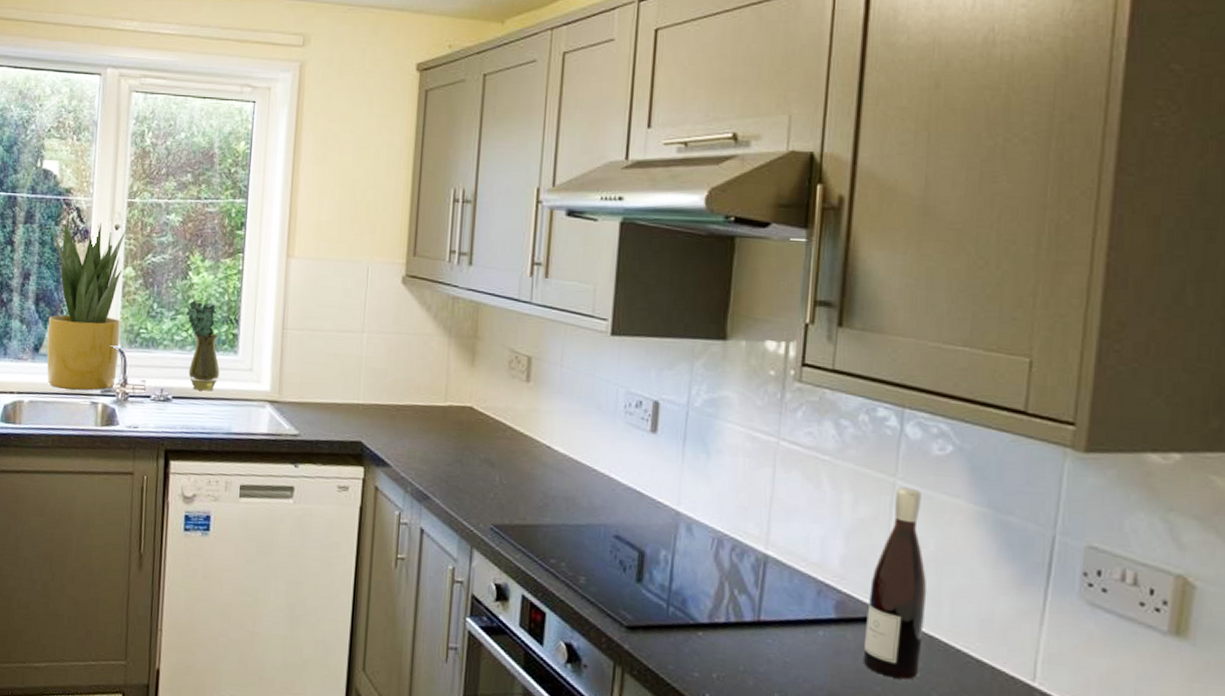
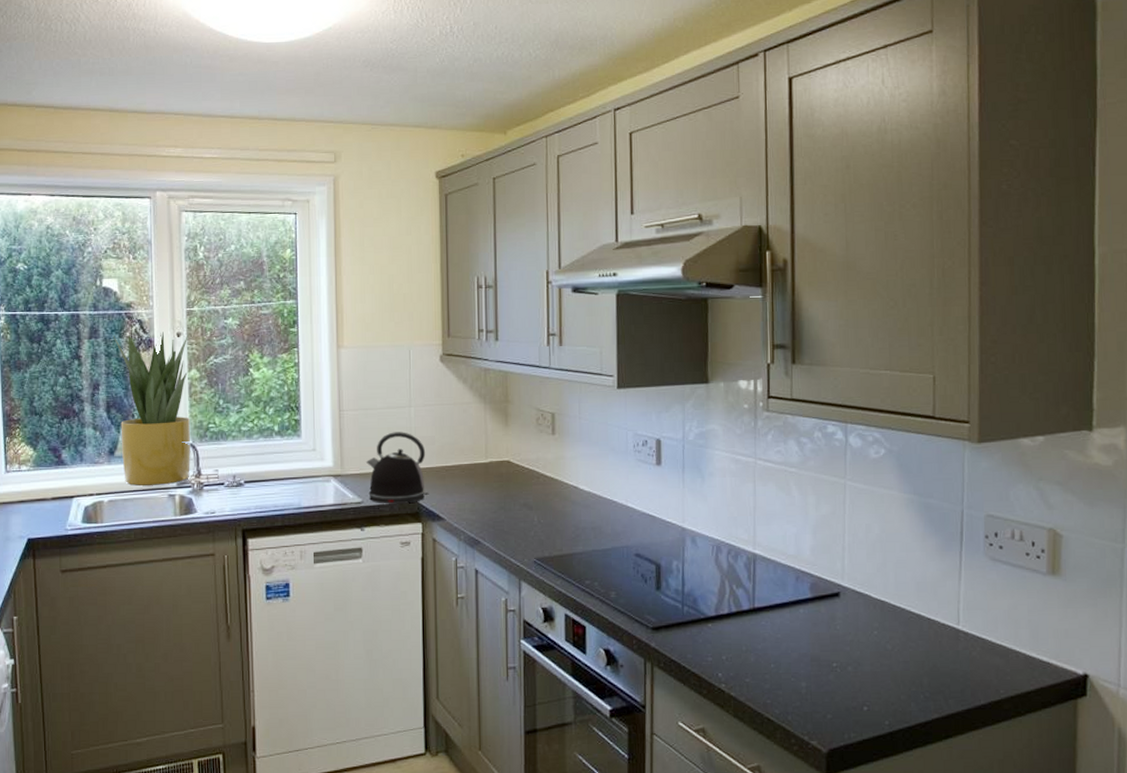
vase: present [185,296,220,391] -> none [249,390,286,473]
kettle: none [306,359,376,443] -> present [365,432,429,504]
bottle: present [862,487,927,680] -> none [834,486,877,638]

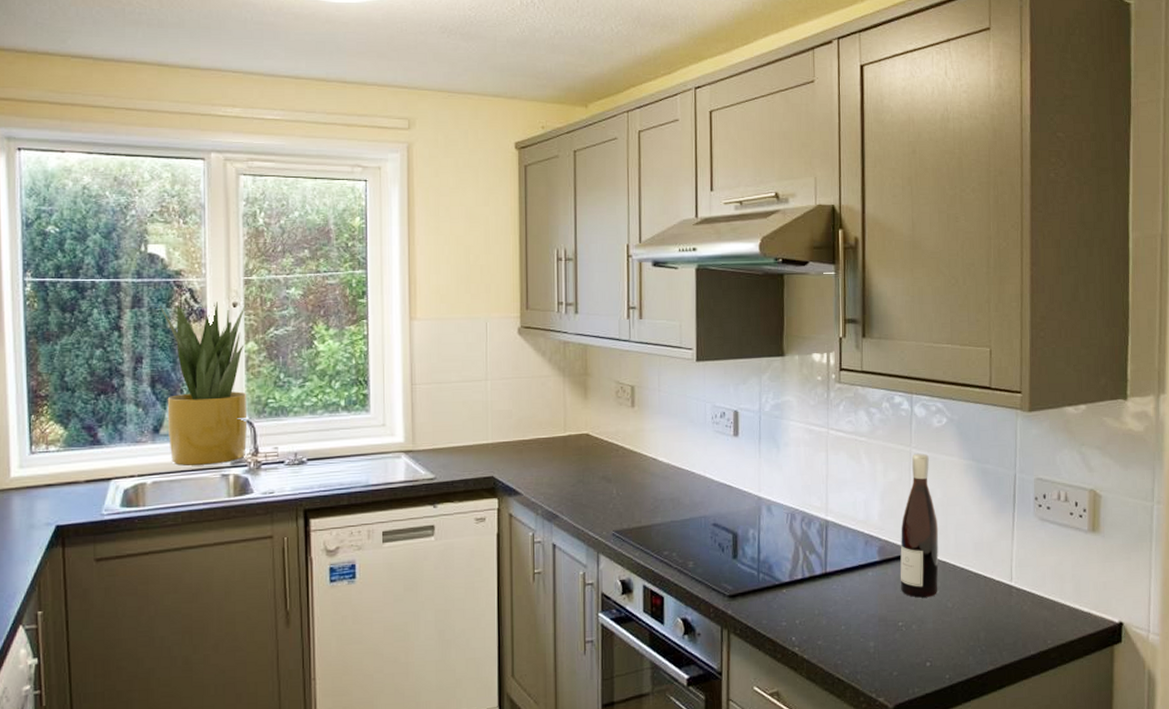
kettle: present [365,432,429,504] -> none [439,405,506,480]
bottle: none [834,486,877,638] -> present [900,453,939,598]

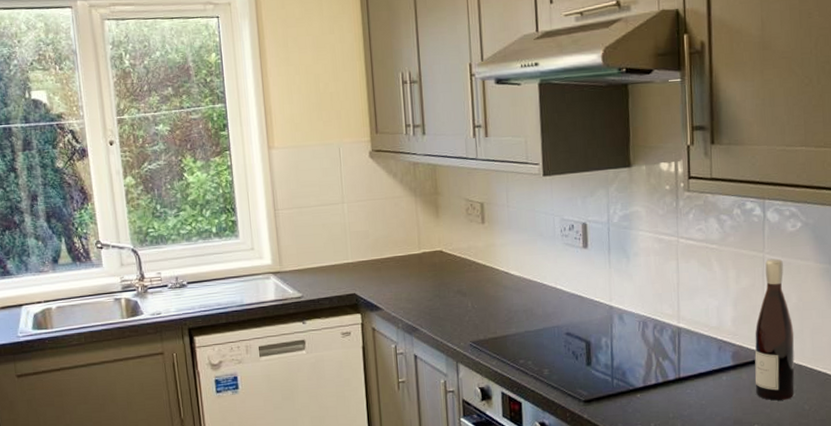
planter: present [159,296,248,466] -> none [46,135,134,292]

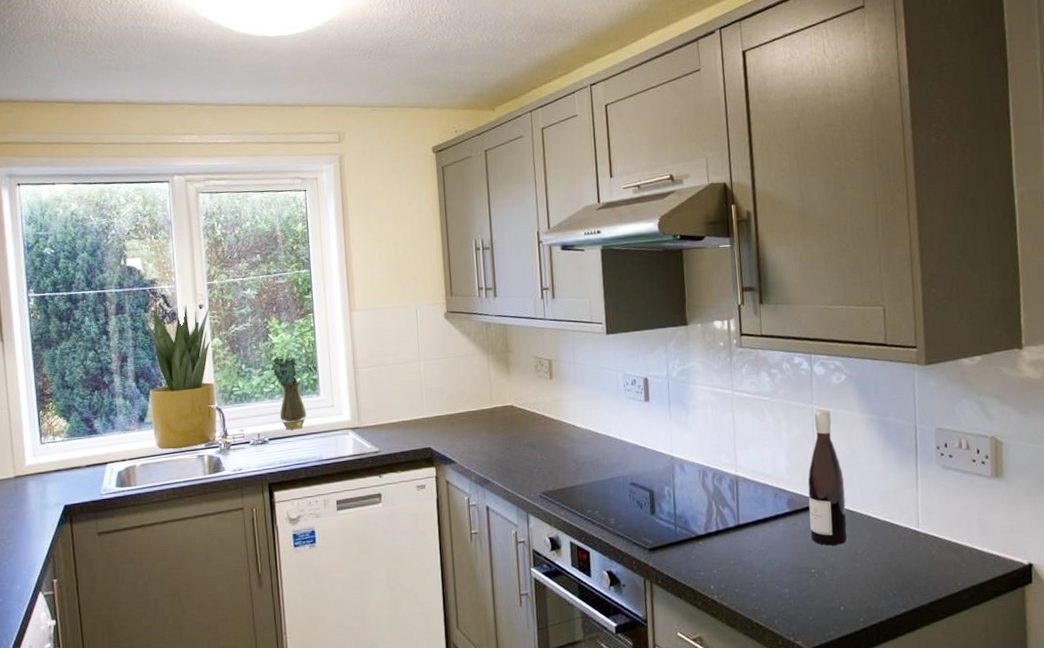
planter: none [46,135,134,292] -> present [138,299,217,449]
vase: none [186,194,226,274] -> present [270,354,307,430]

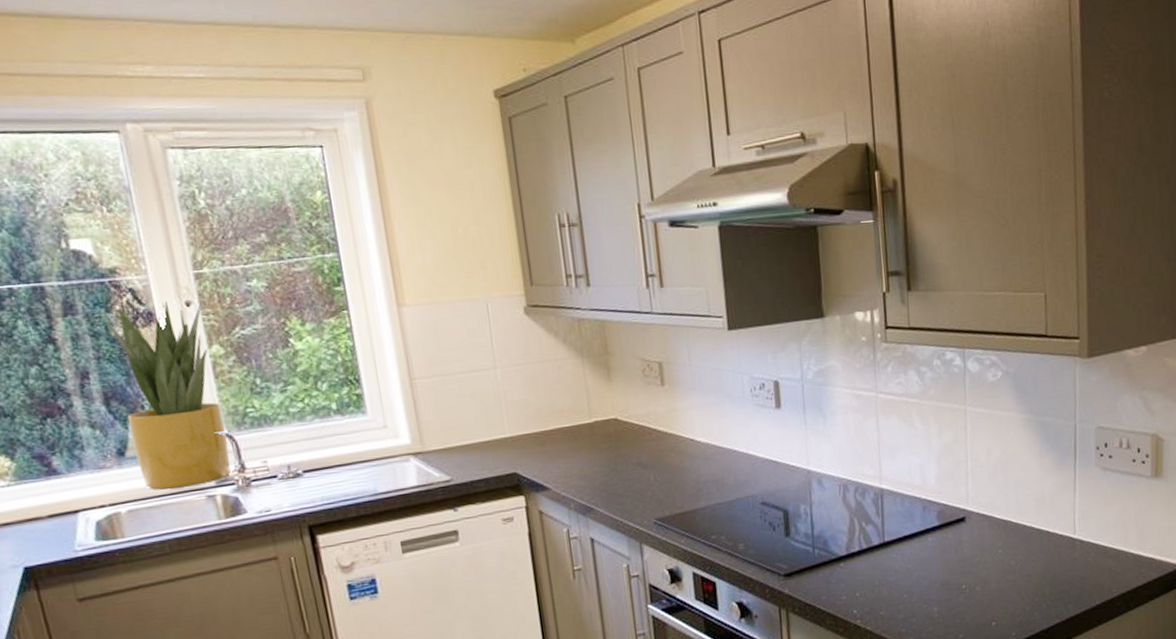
vase: present [270,354,307,430] -> none [296,363,352,459]
bottle: present [807,409,848,546] -> none [959,410,1001,559]

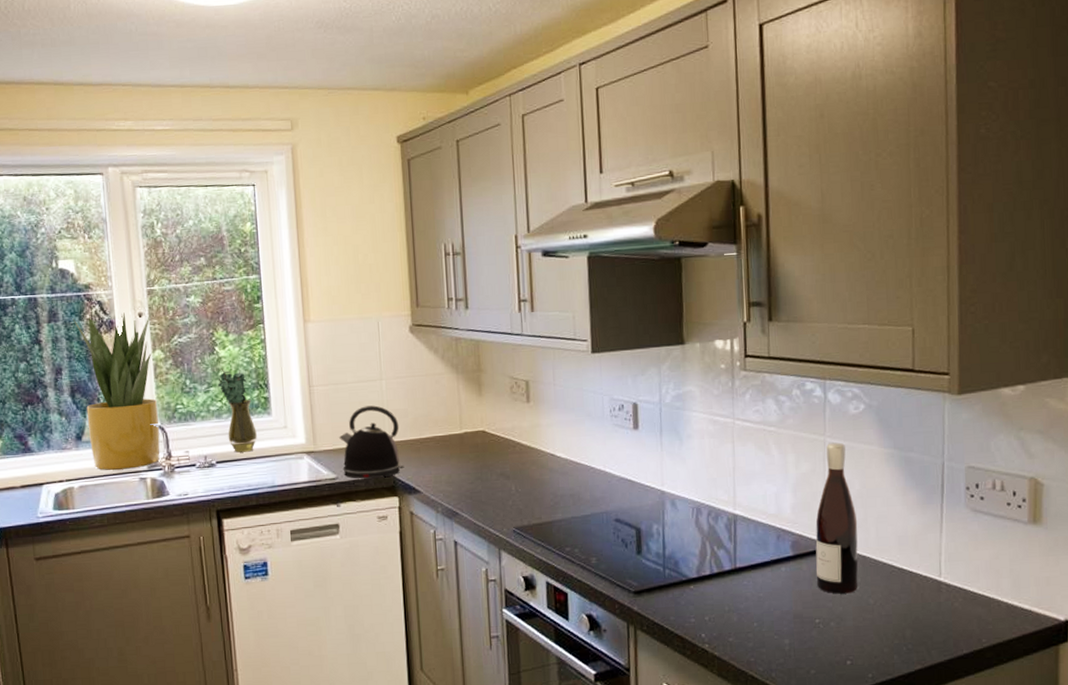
vase: none [296,363,352,459] -> present [217,368,257,453]
kettle: none [449,397,529,480] -> present [338,405,405,480]
bottle: none [959,410,1001,559] -> present [815,442,858,594]

